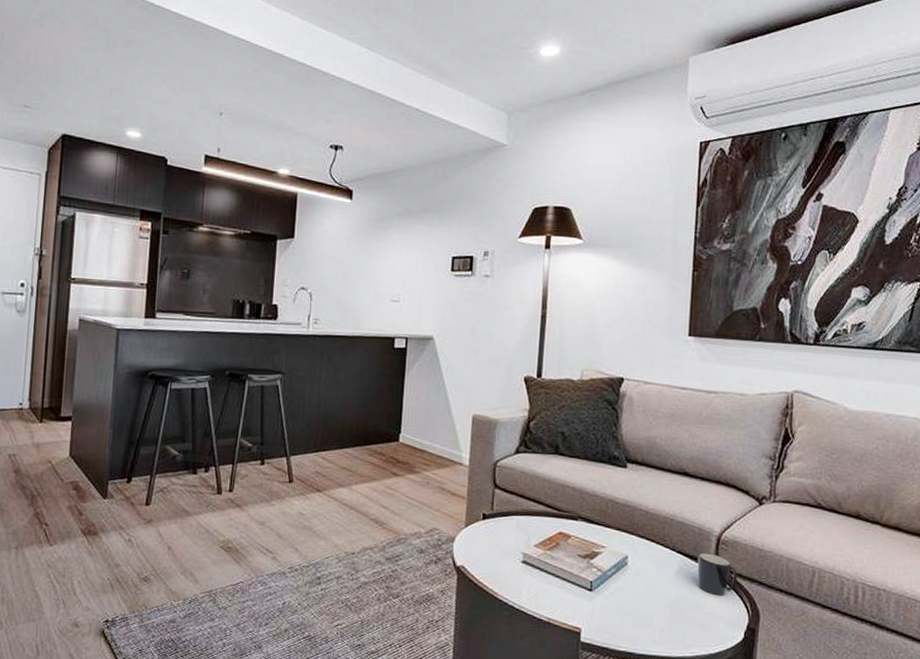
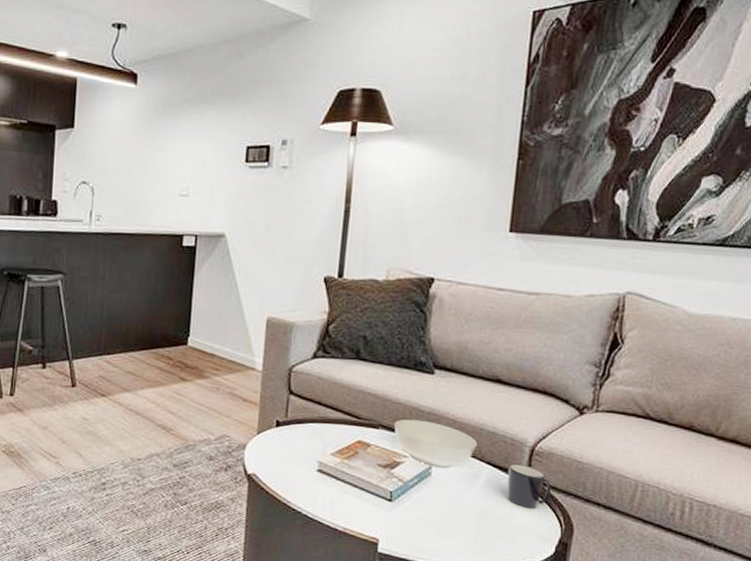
bowl: none [591,510,669,558] -> present [393,419,478,469]

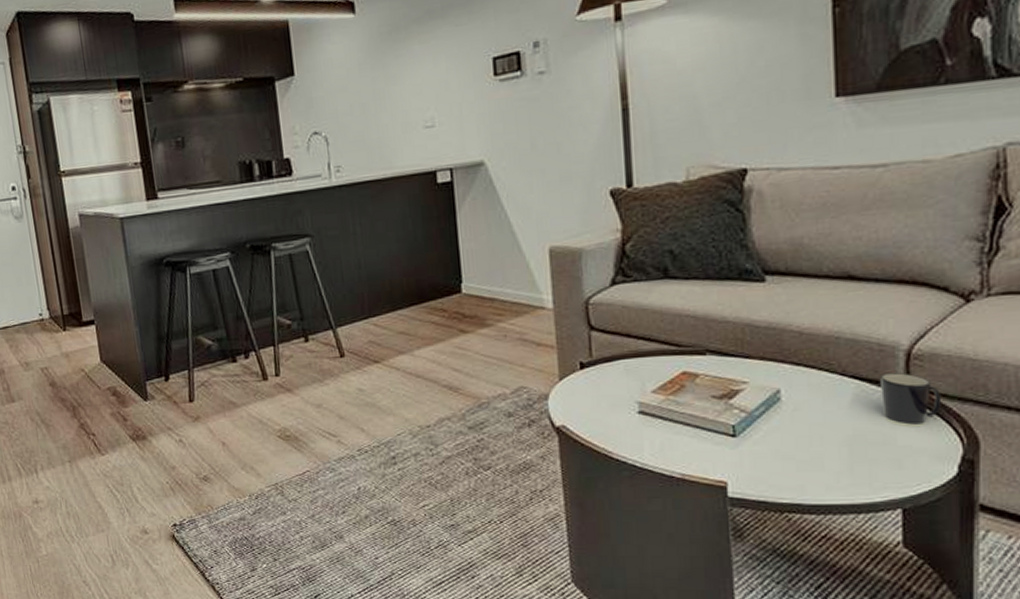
bowl: present [393,419,478,469] -> none [723,337,835,391]

